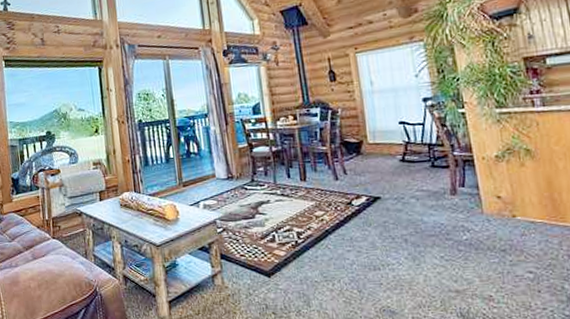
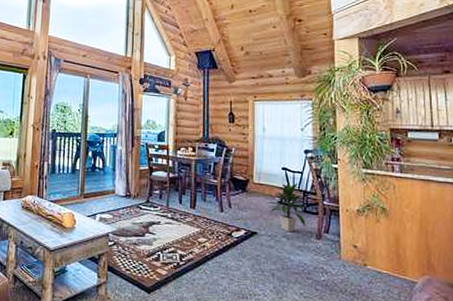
indoor plant: none [386,135,437,191] -> present [266,181,306,232]

